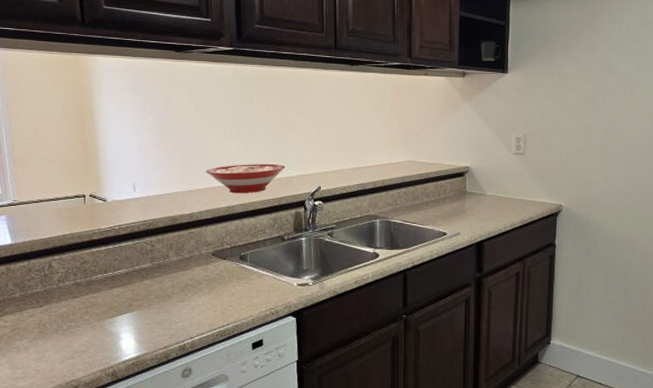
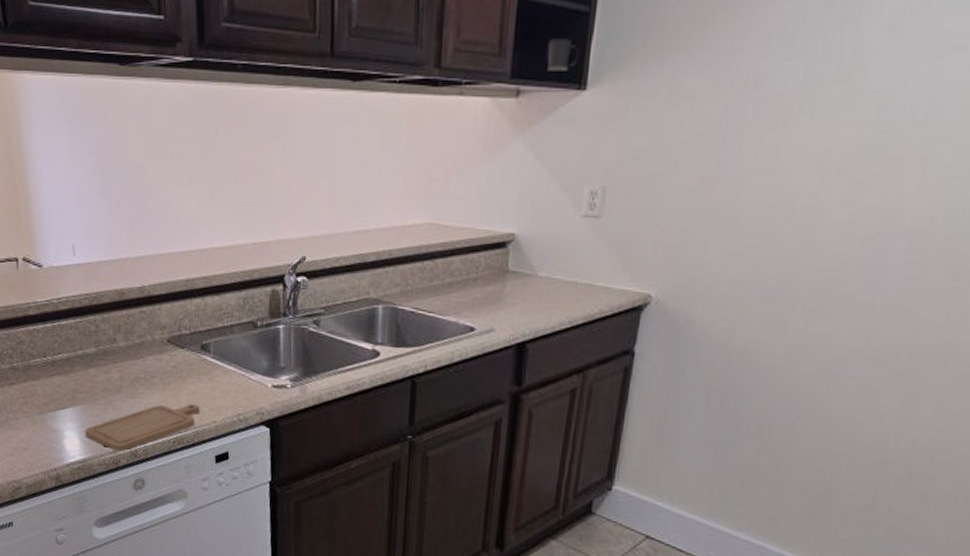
chopping board: none [139,303,239,347] -> present [84,404,200,452]
bowl: present [205,164,286,194] -> none [158,223,260,263]

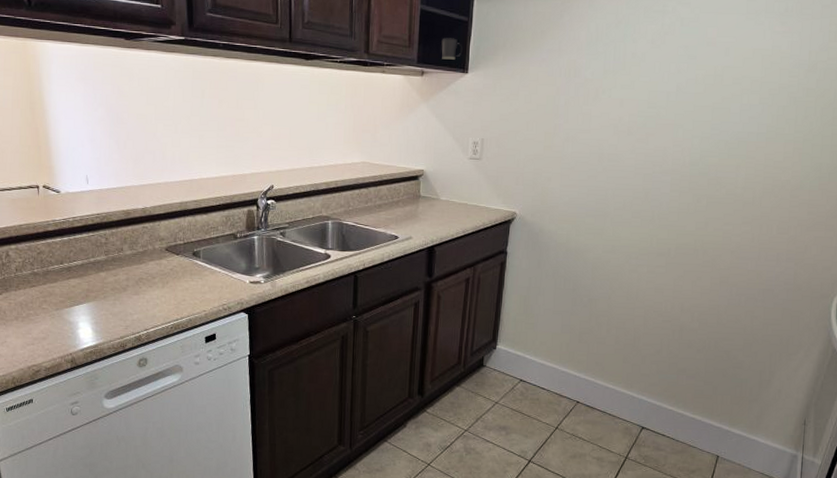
chopping board: present [84,404,200,452] -> none [96,298,193,337]

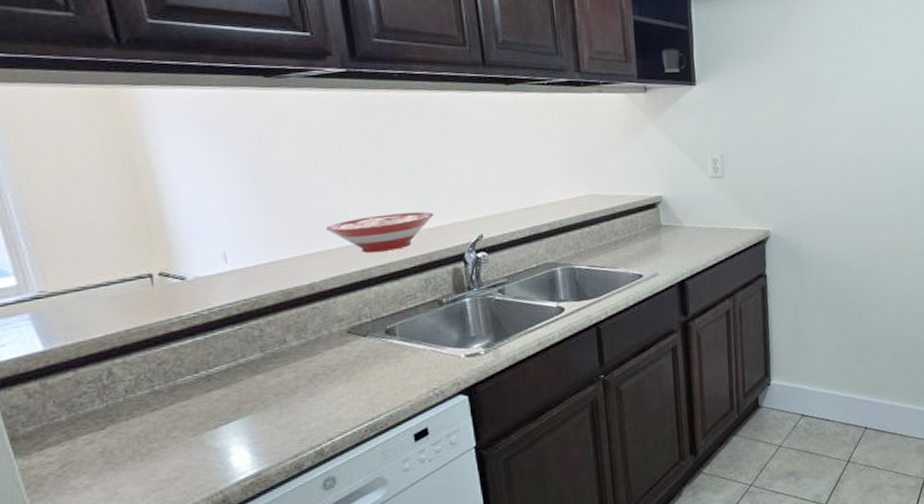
bowl: none [157,160,238,190] -> present [325,211,434,253]

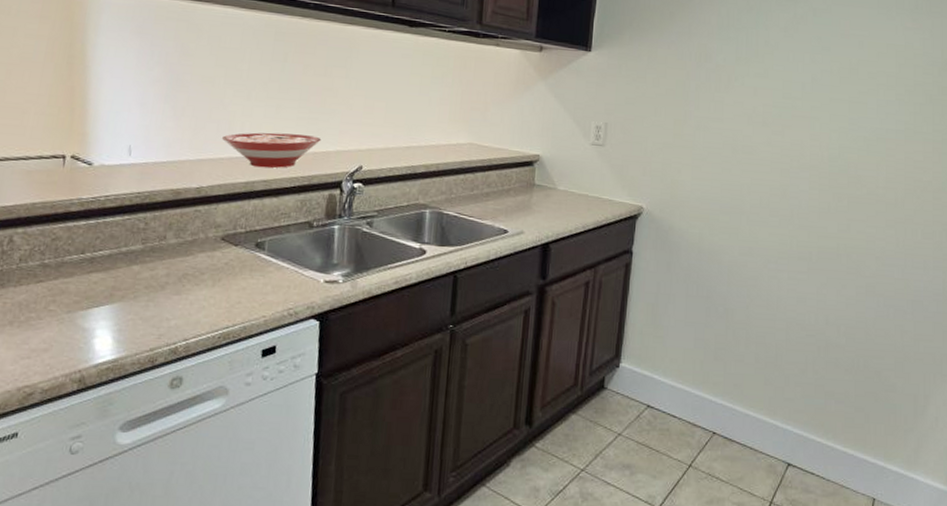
mug: present [661,49,687,74] -> none [562,13,586,38]

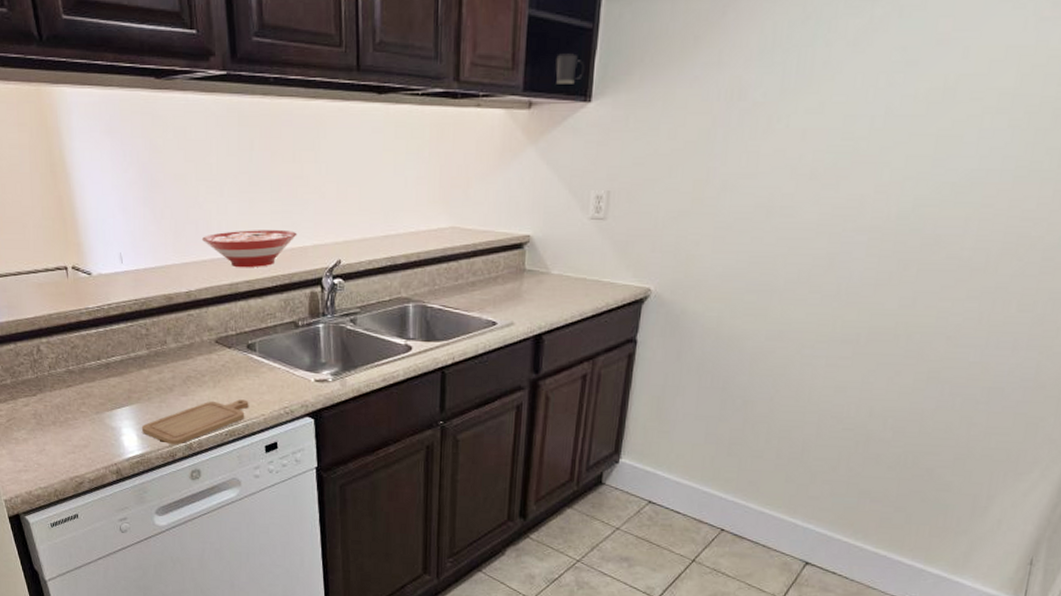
chopping board: none [119,299,250,349] -> present [141,399,249,445]
mug: none [562,13,586,38] -> present [555,53,585,86]

